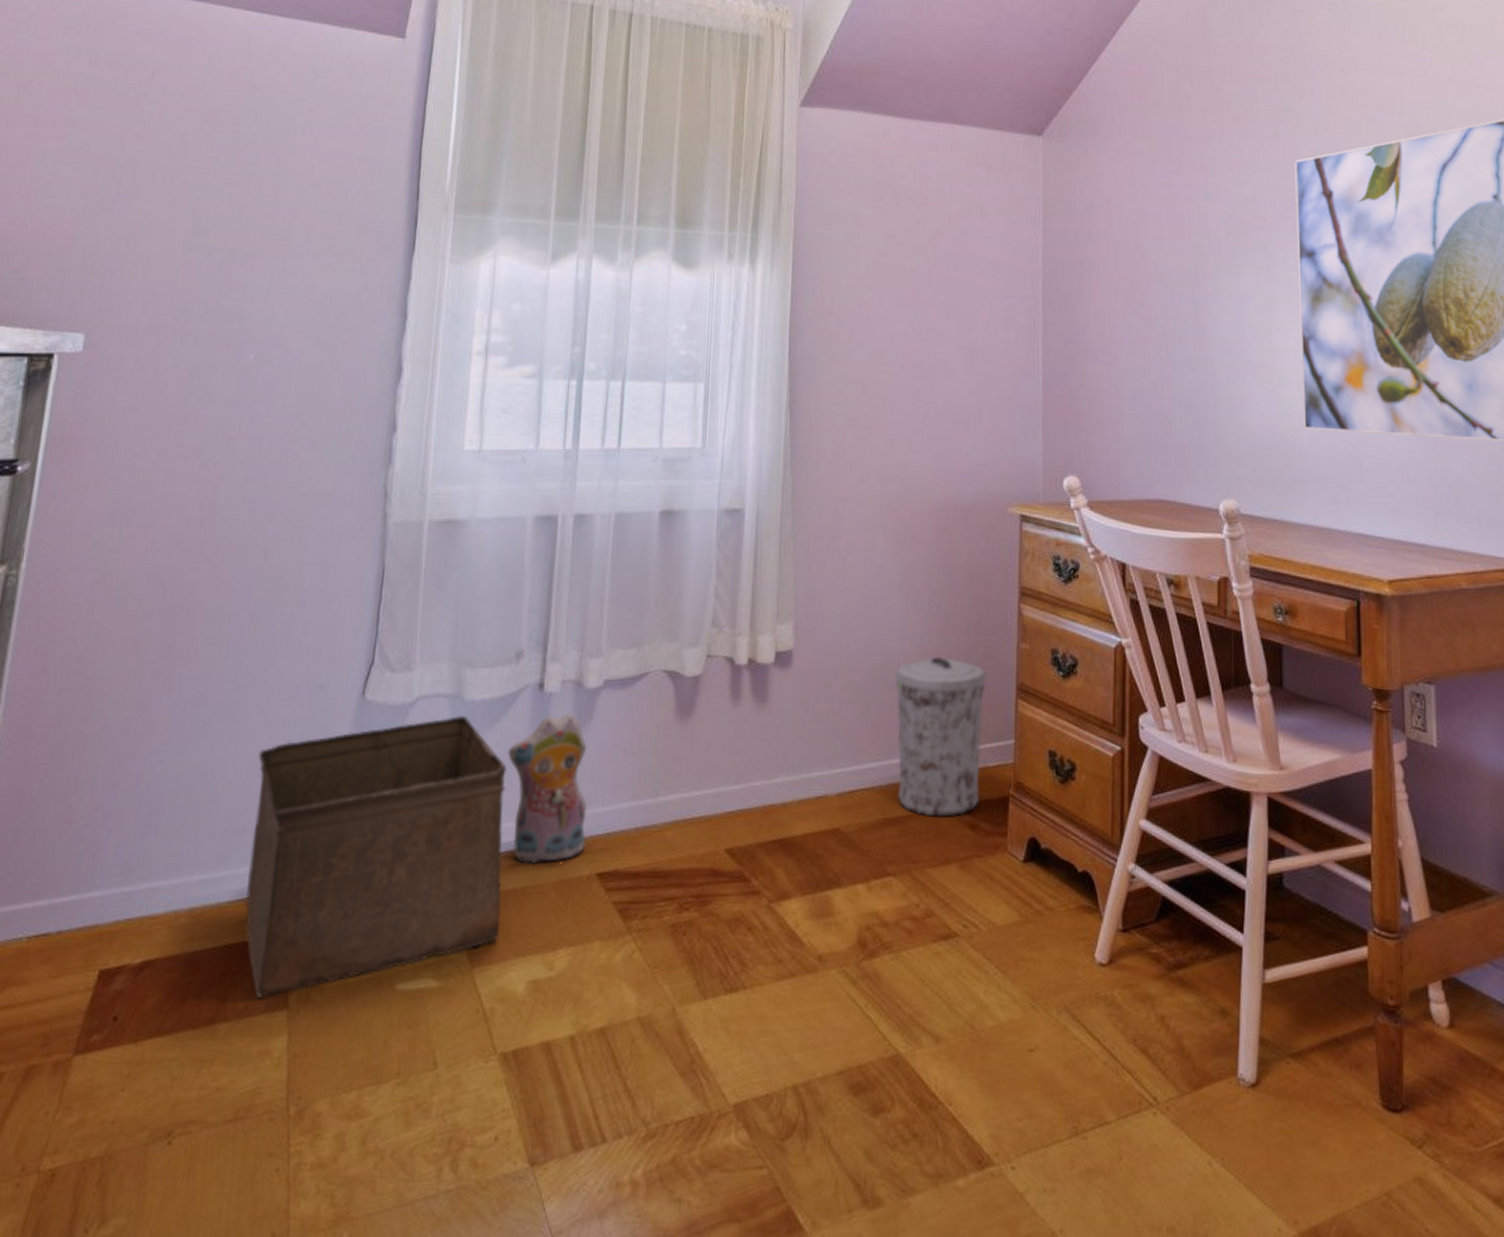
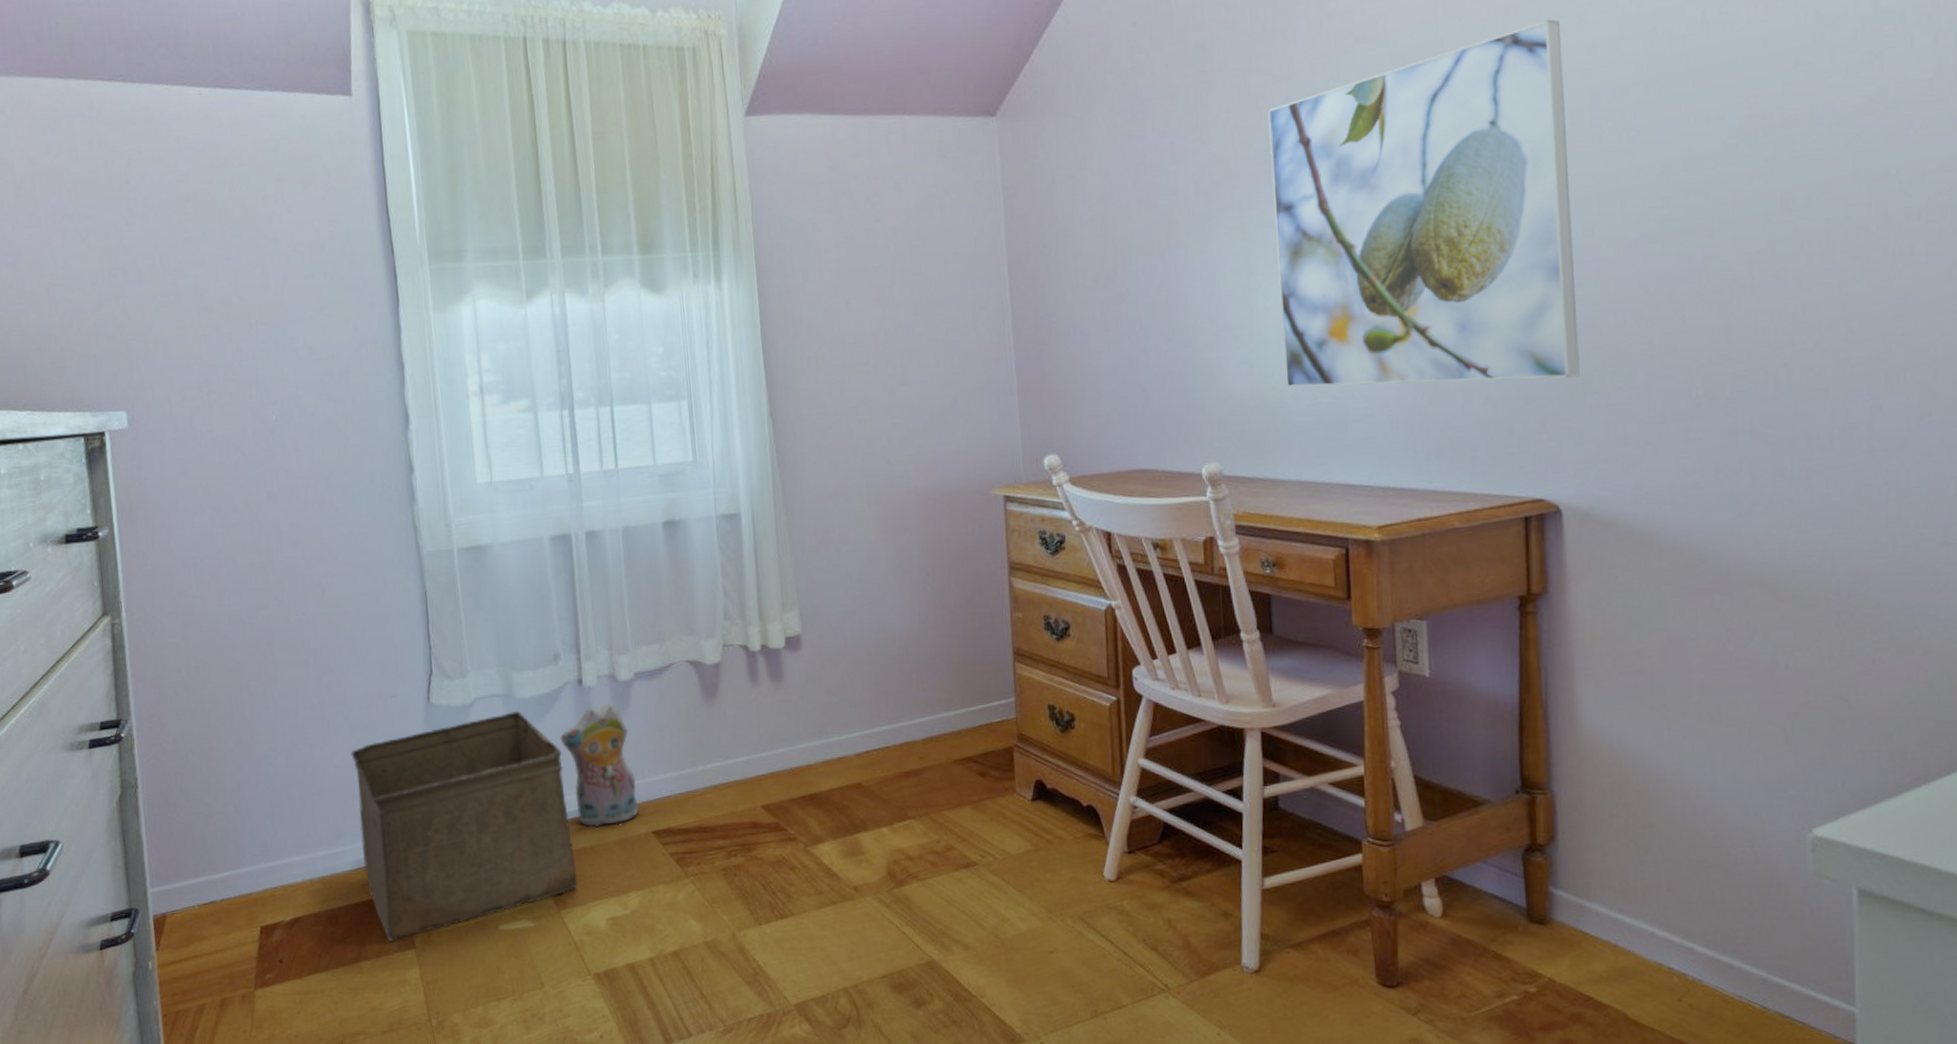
trash can: present [896,656,986,817] -> none [898,630,987,768]

